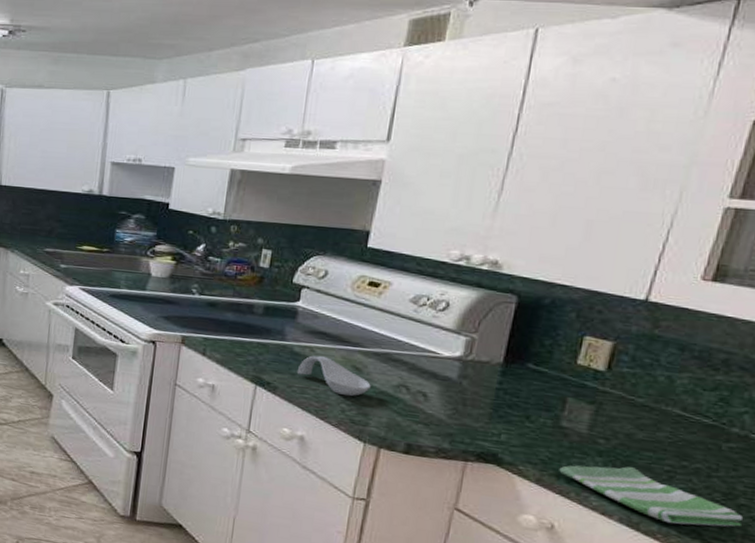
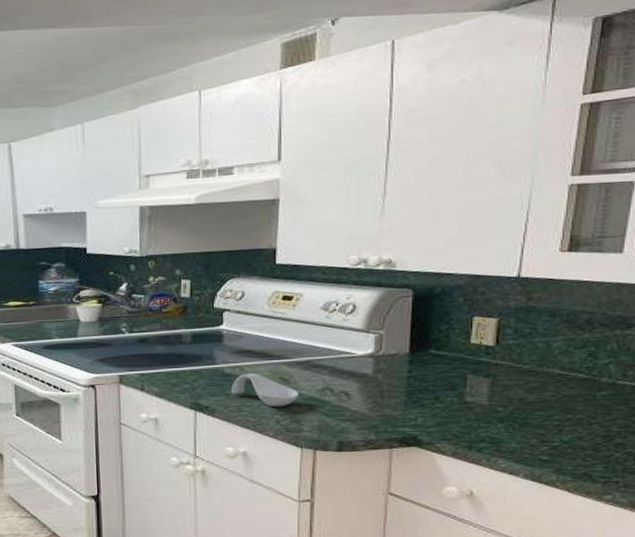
dish towel: present [559,465,743,527] -> none [470,428,622,472]

